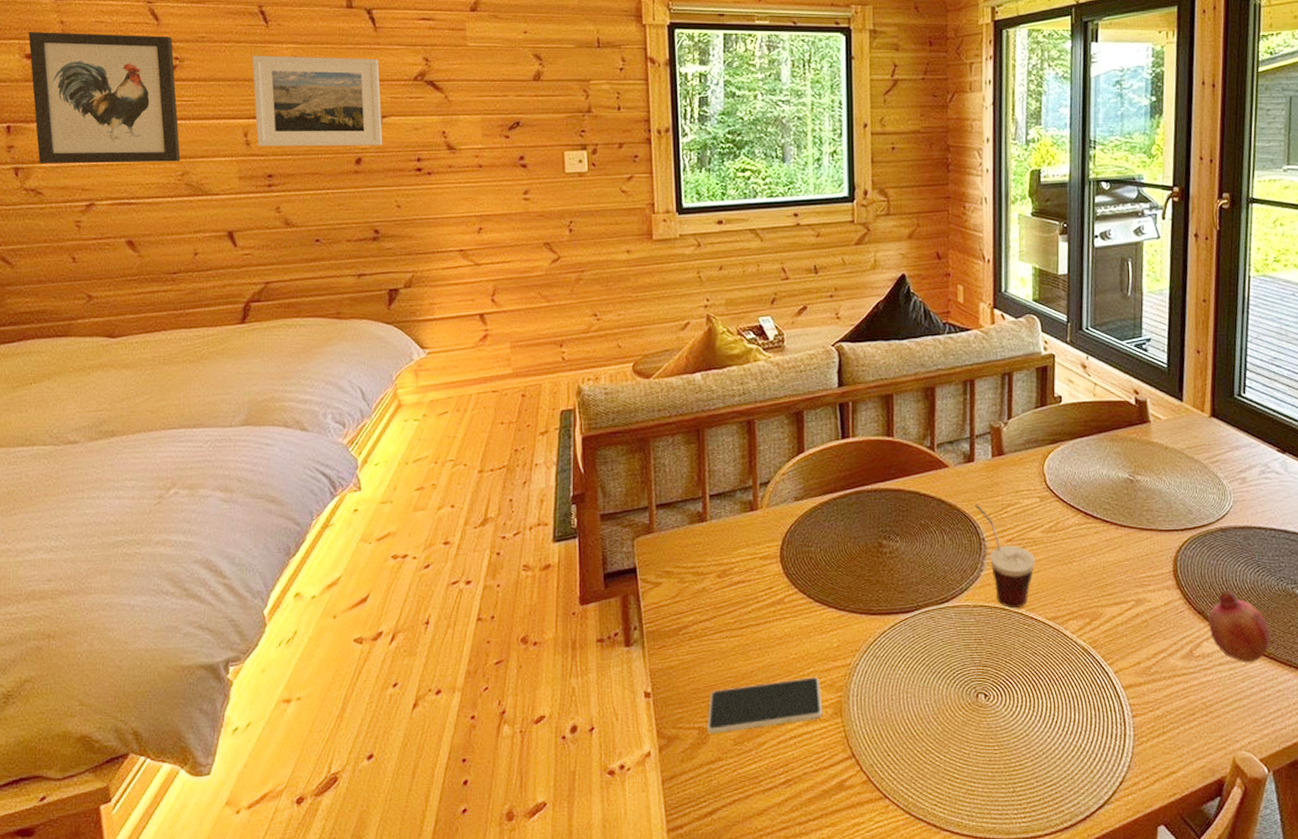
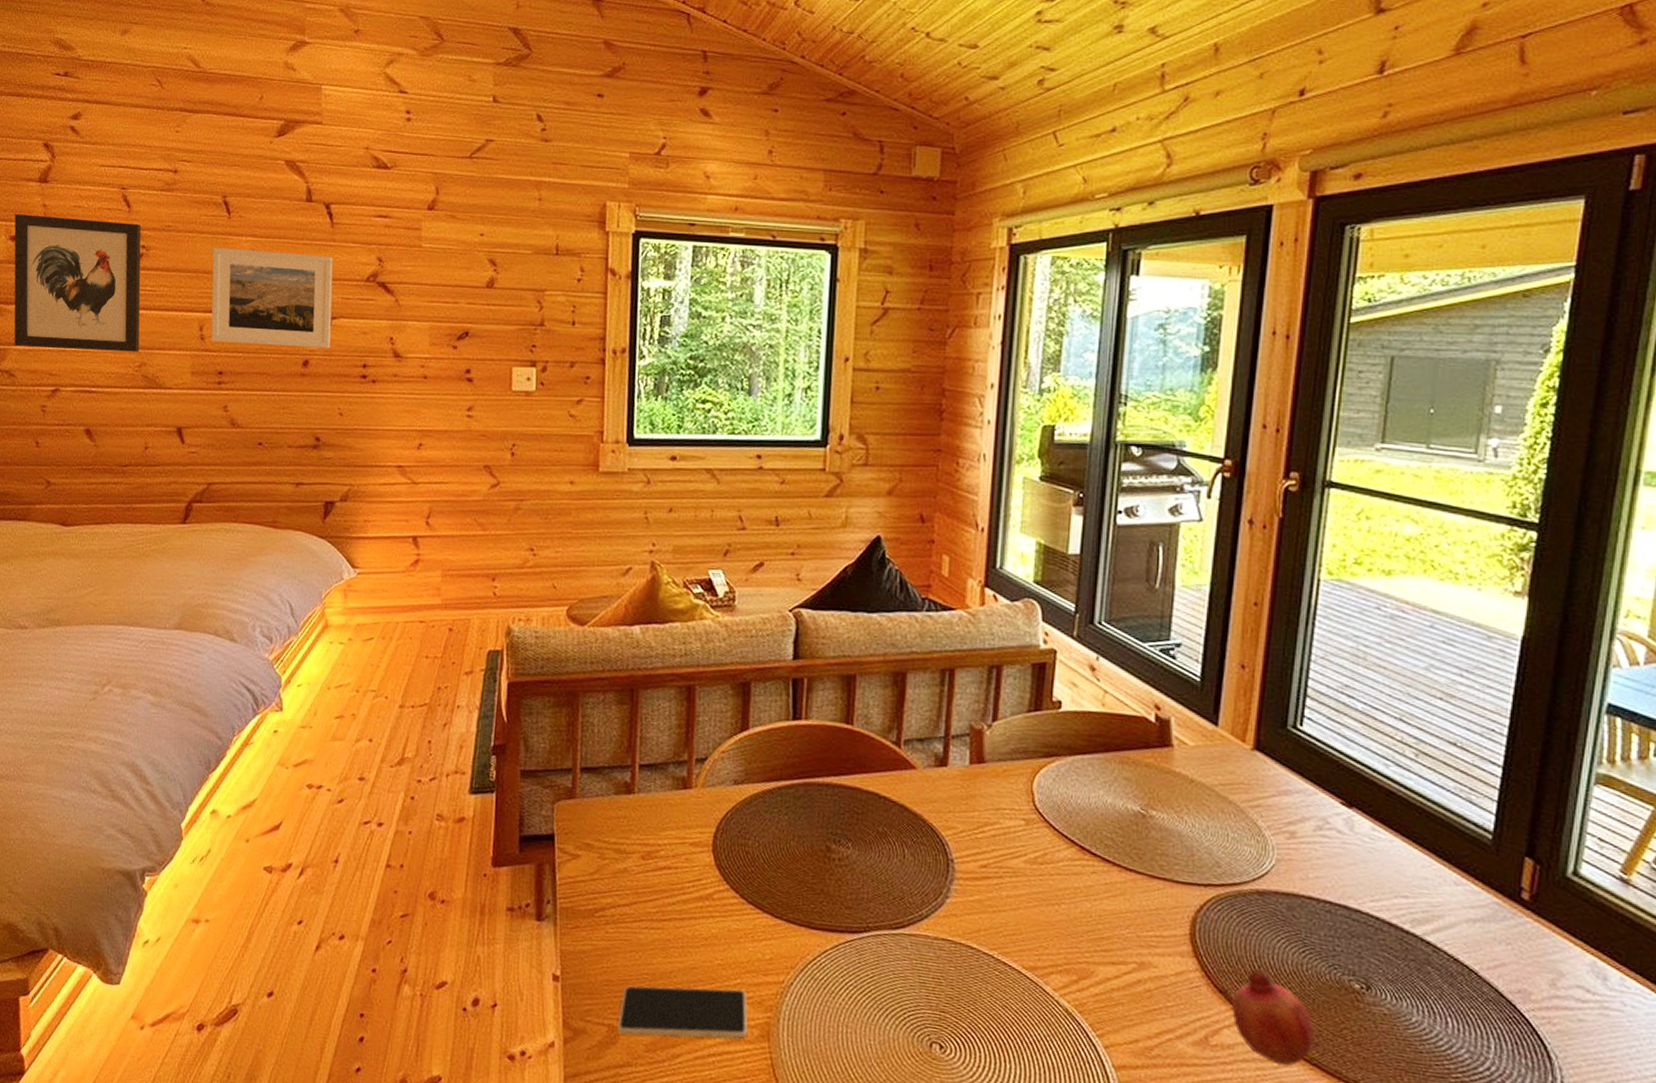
cup: present [975,504,1035,609] -> none [945,817,1014,949]

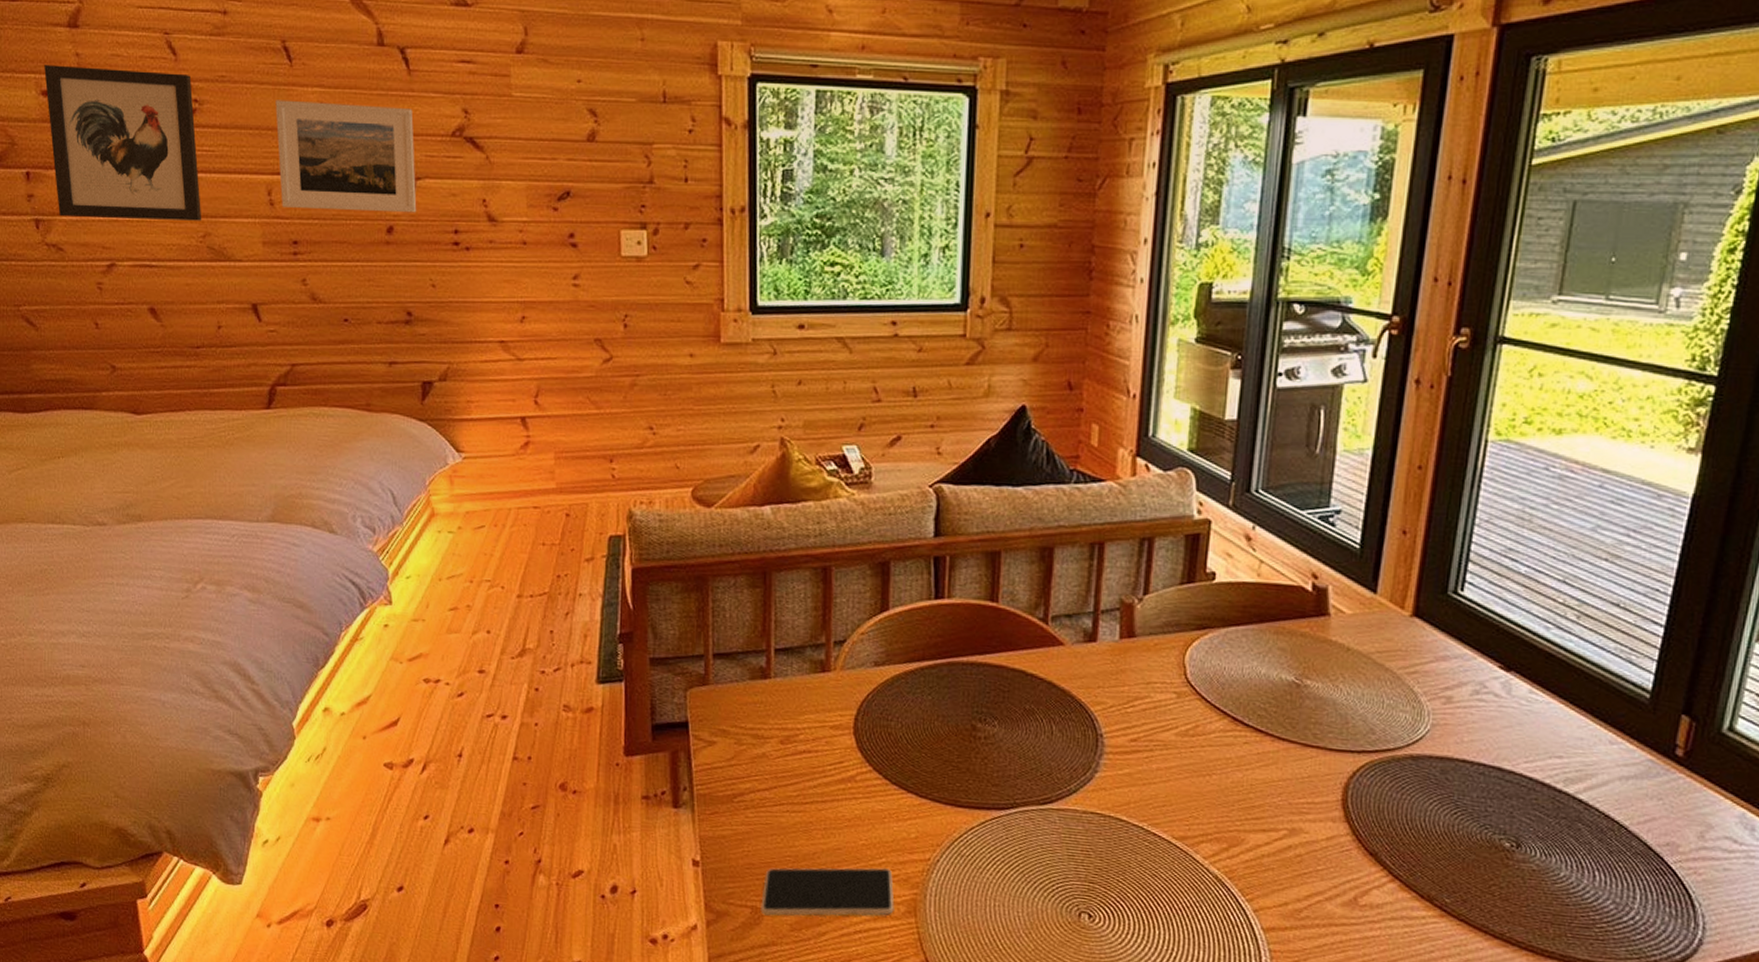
fruit: present [1232,968,1316,1067] -> none [1382,830,1464,923]

